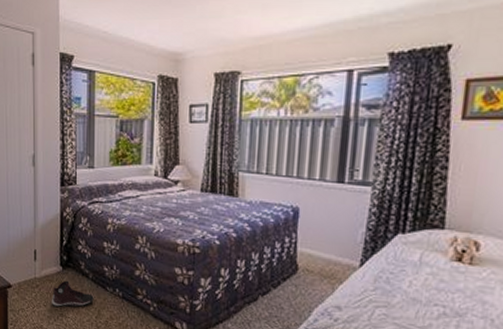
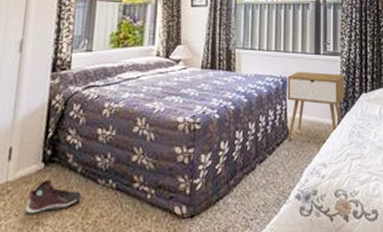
nightstand: none [296,201,375,277] -> present [287,71,344,141]

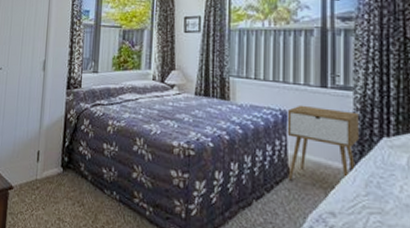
sneaker: present [25,179,82,214] -> none [49,182,92,211]

